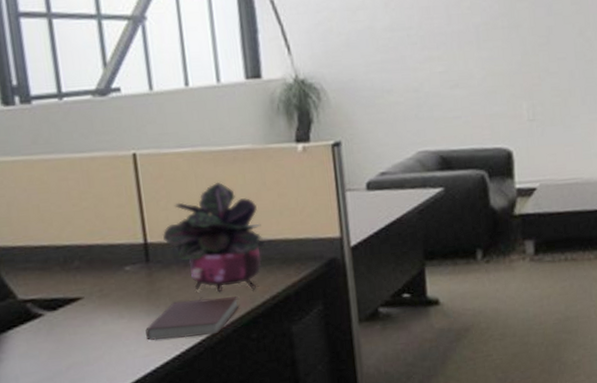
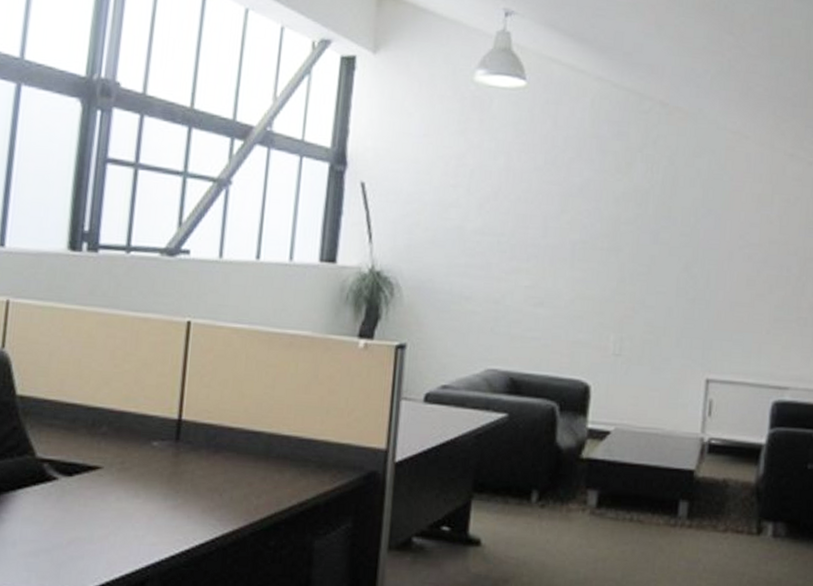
notebook: present [145,296,240,341] -> none [157,489,264,534]
potted plant: present [163,182,266,293] -> none [199,366,305,492]

